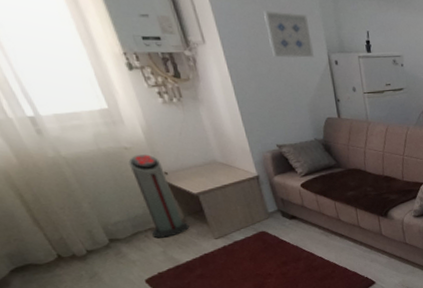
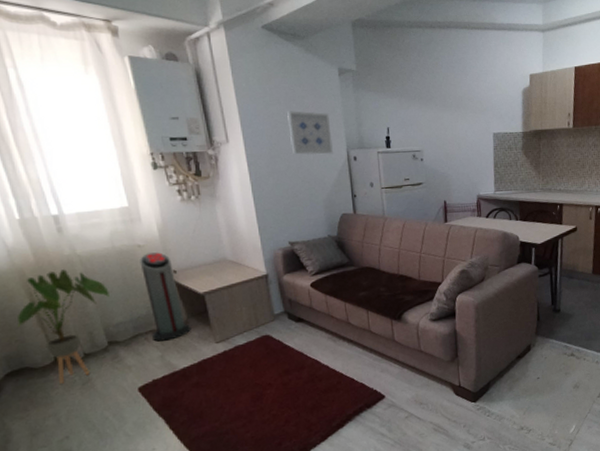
house plant: none [11,171,103,278] -> present [18,269,110,384]

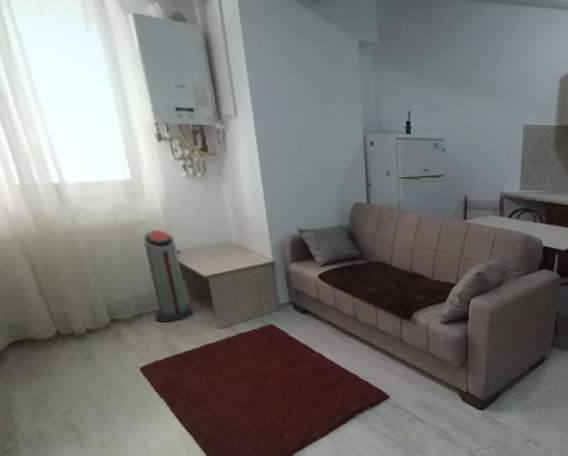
house plant: present [18,269,110,384] -> none [20,241,112,358]
wall art: present [287,111,333,155] -> none [301,86,348,137]

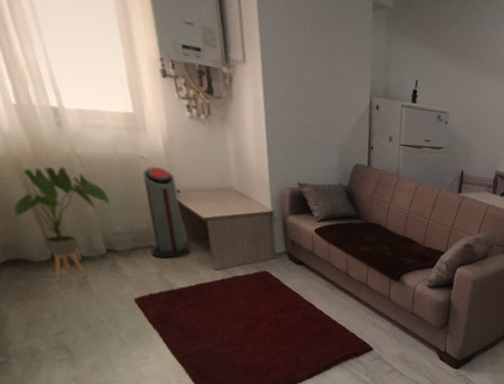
house plant: none [20,241,112,358] -> present [14,167,110,281]

